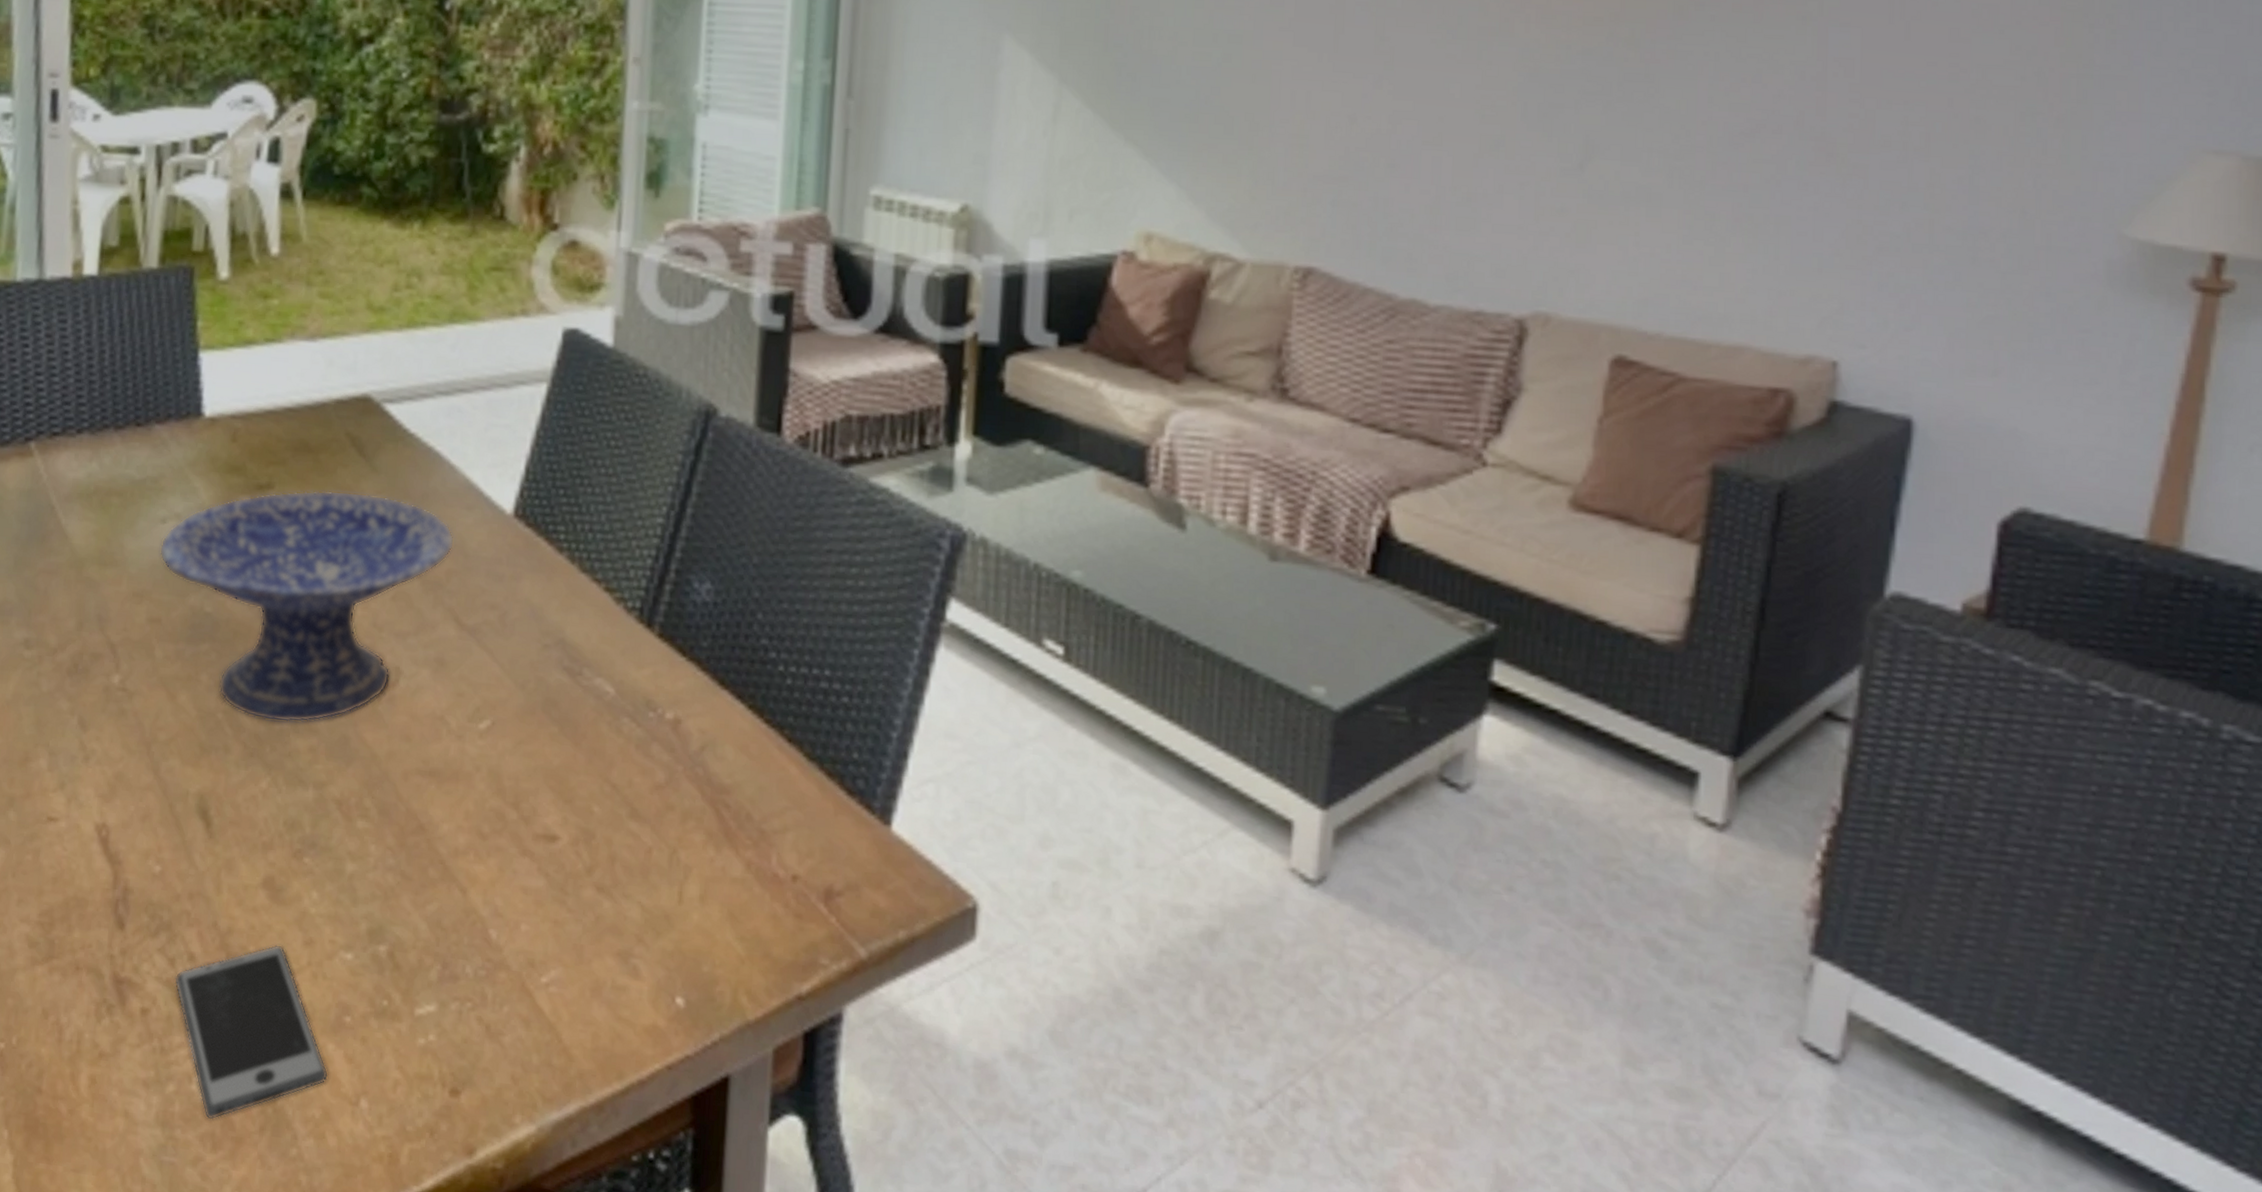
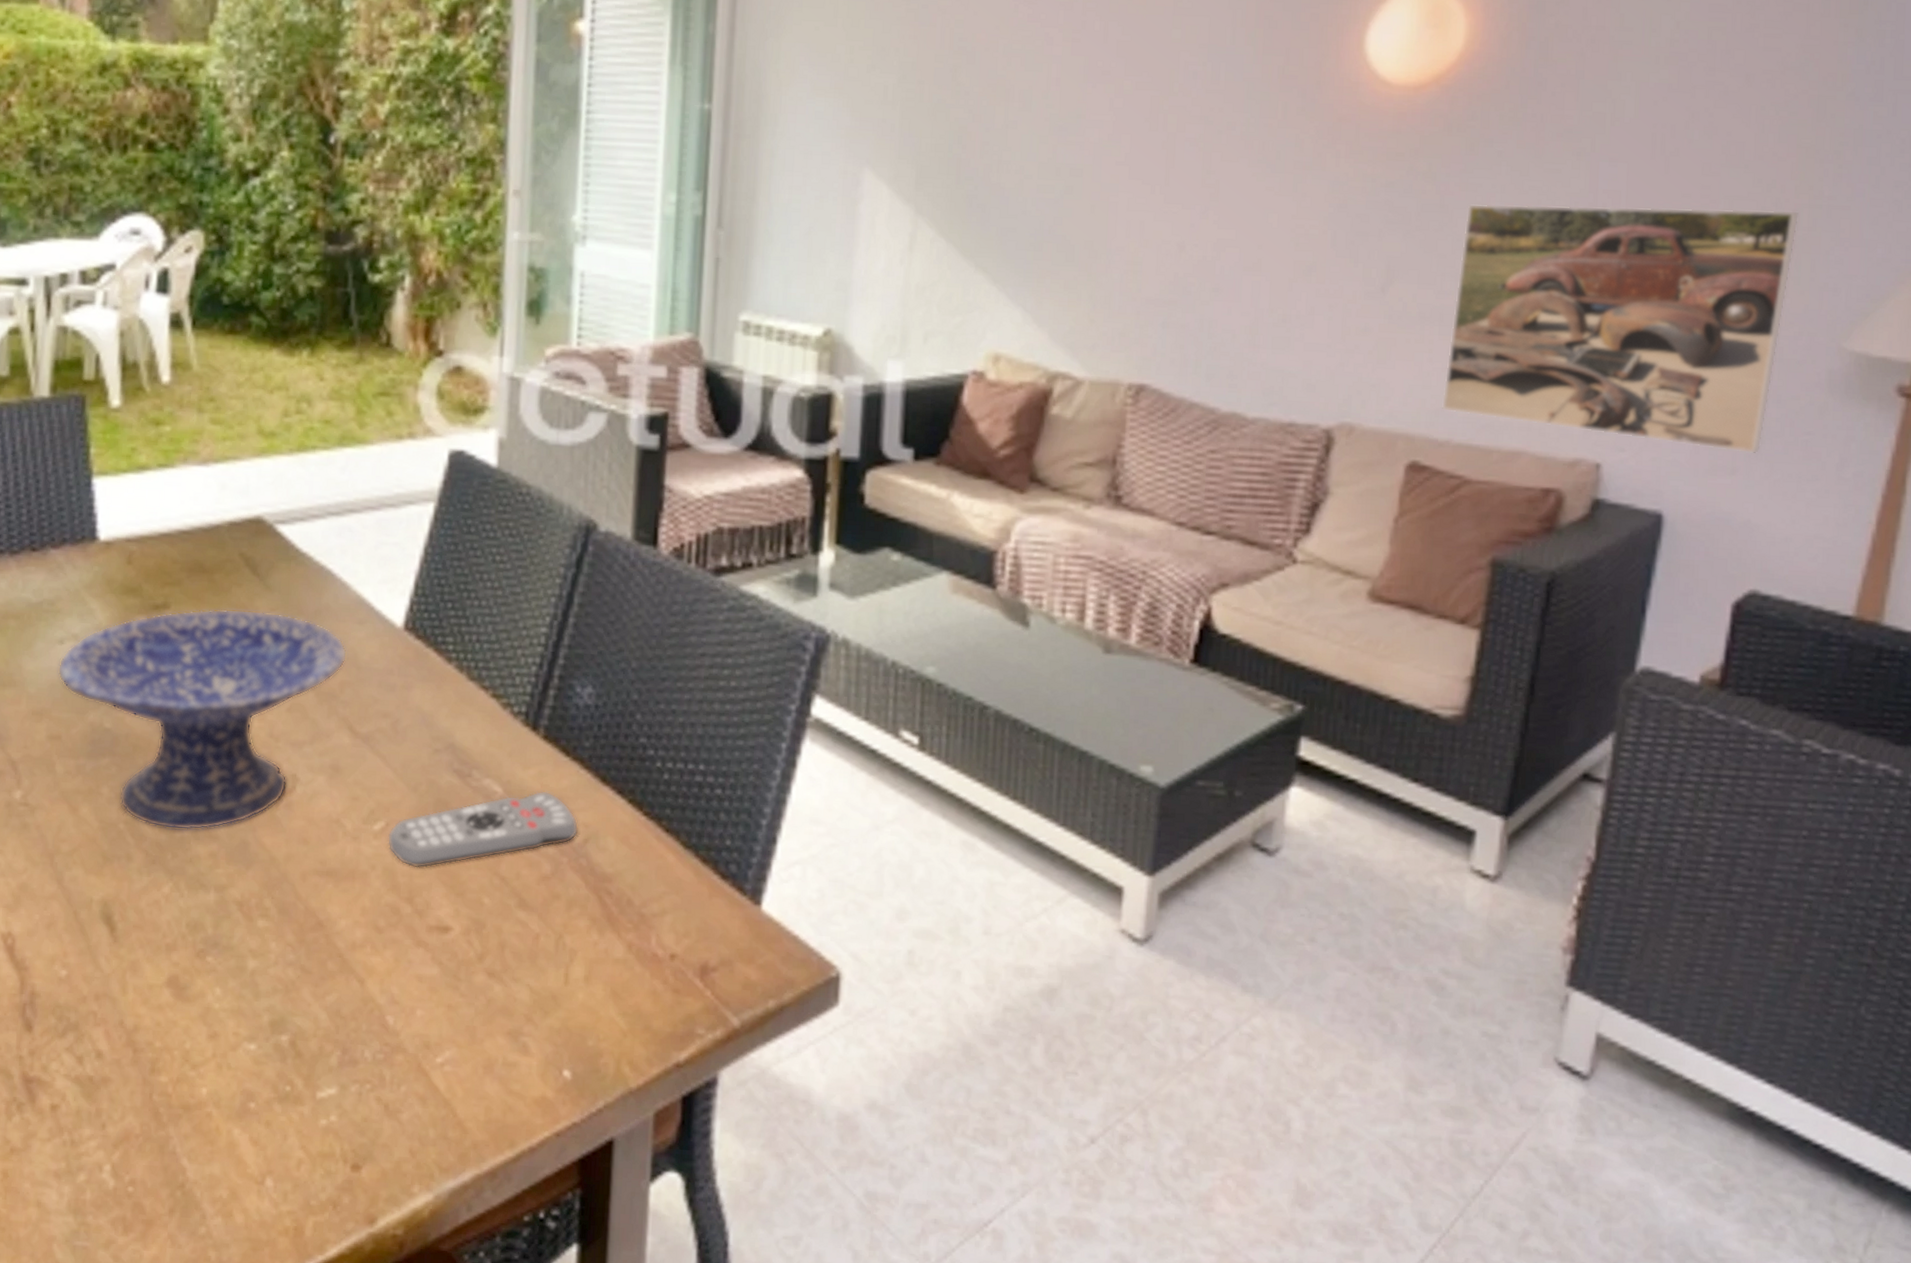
smartphone: present [174,944,329,1120] -> none [83,1039,235,1205]
remote control: none [493,692,695,772] -> present [387,791,579,869]
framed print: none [1650,72,2067,354] -> present [1441,203,1800,454]

